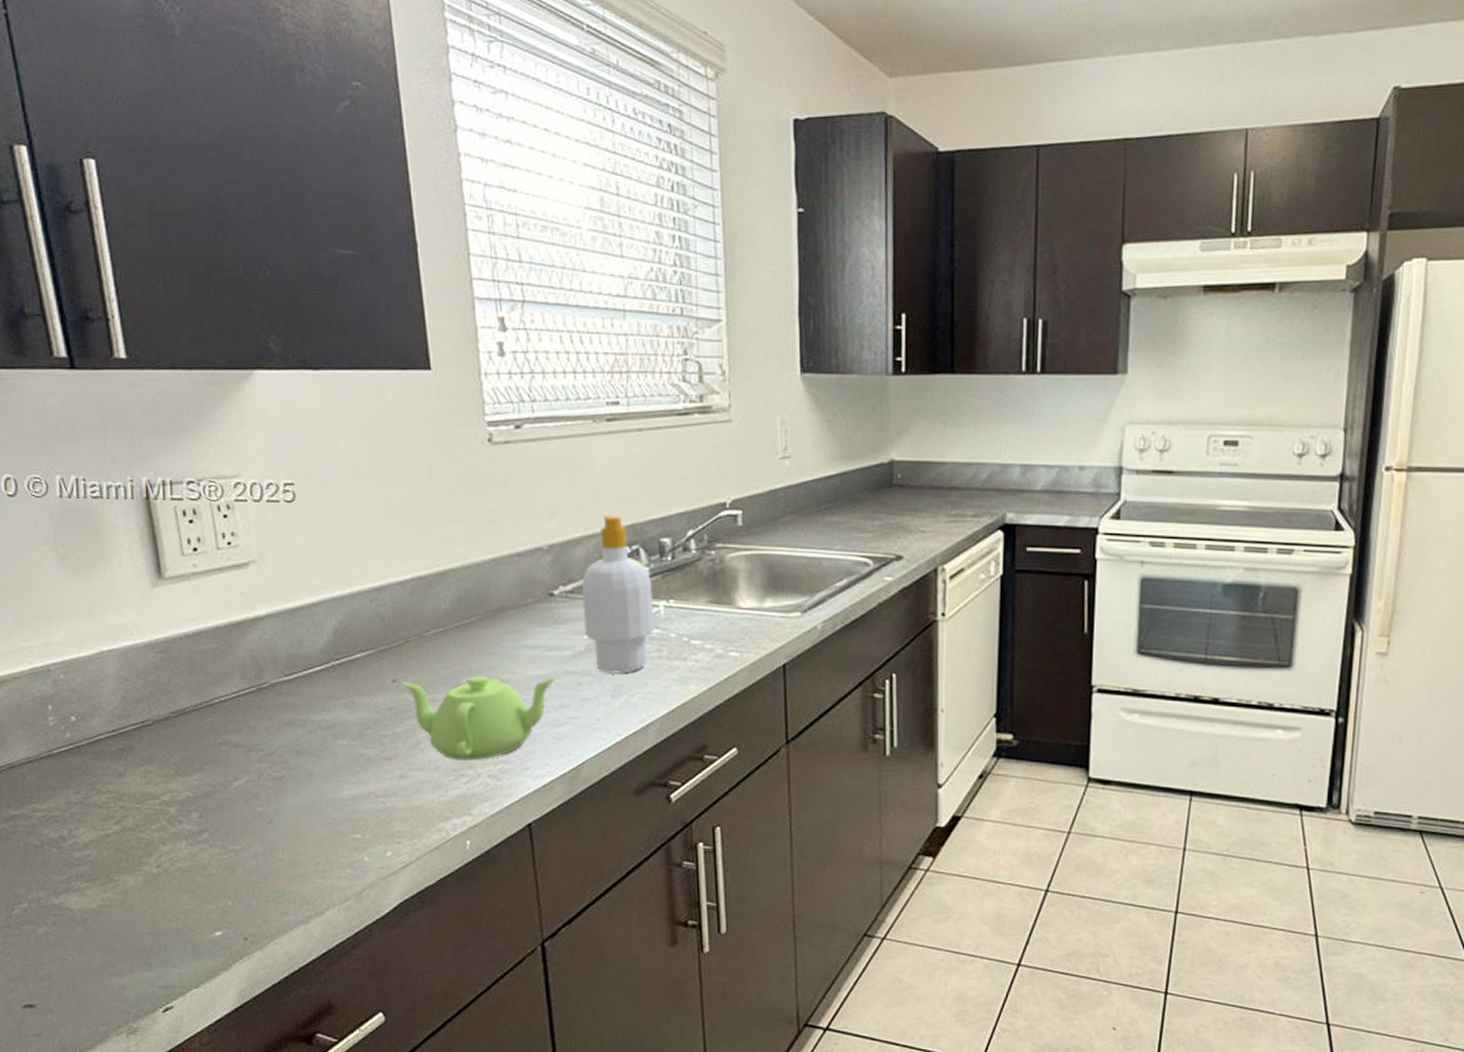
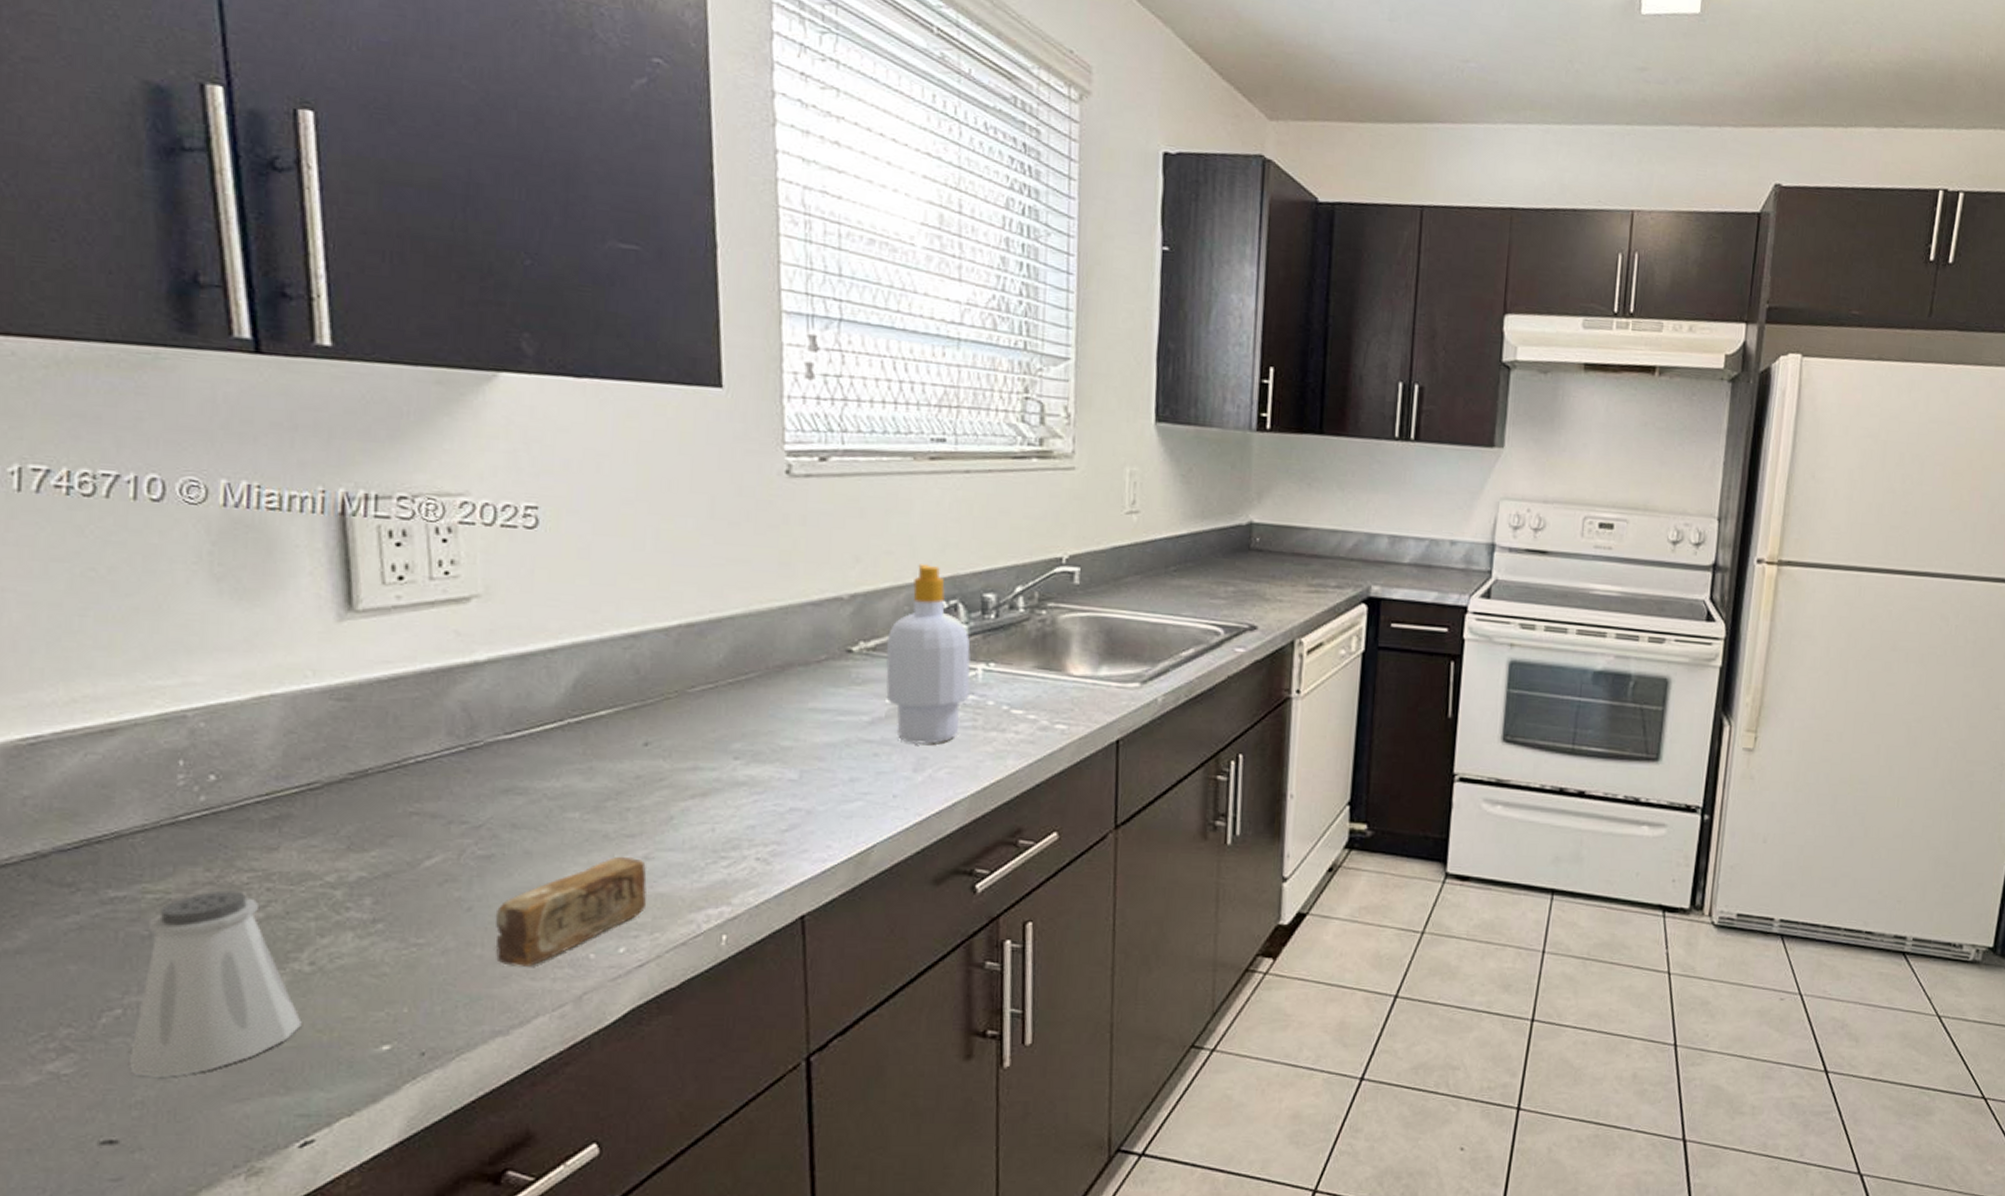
saltshaker: none [36,809,156,956] -> present [128,890,302,1077]
soap bar: none [290,775,406,868] -> present [495,856,647,966]
teapot: present [401,676,556,760] -> none [654,741,848,840]

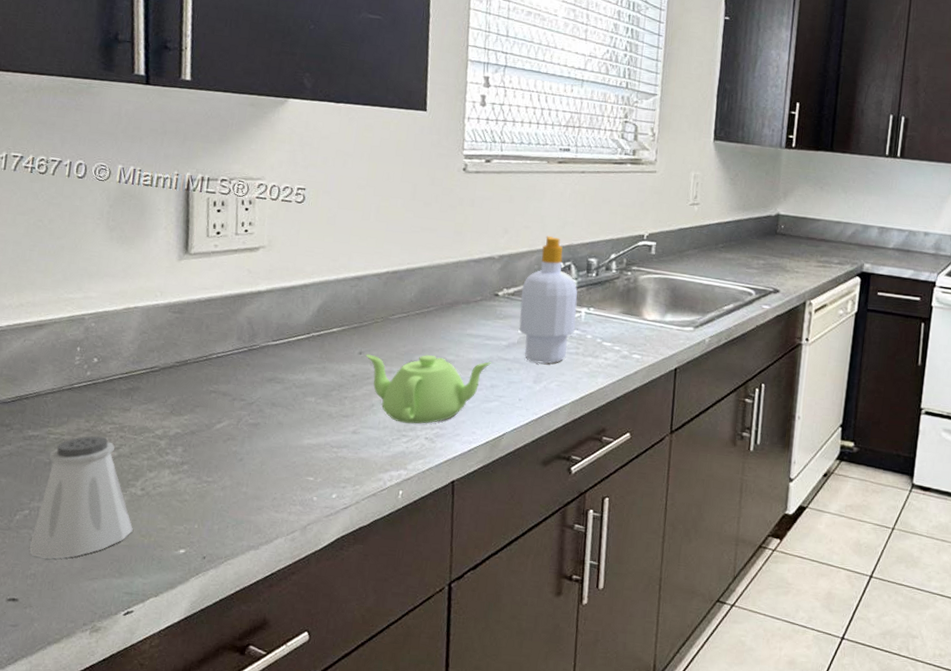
soap bar: present [495,856,647,966] -> none [255,430,354,503]
teapot: none [654,741,848,840] -> present [365,354,491,424]

